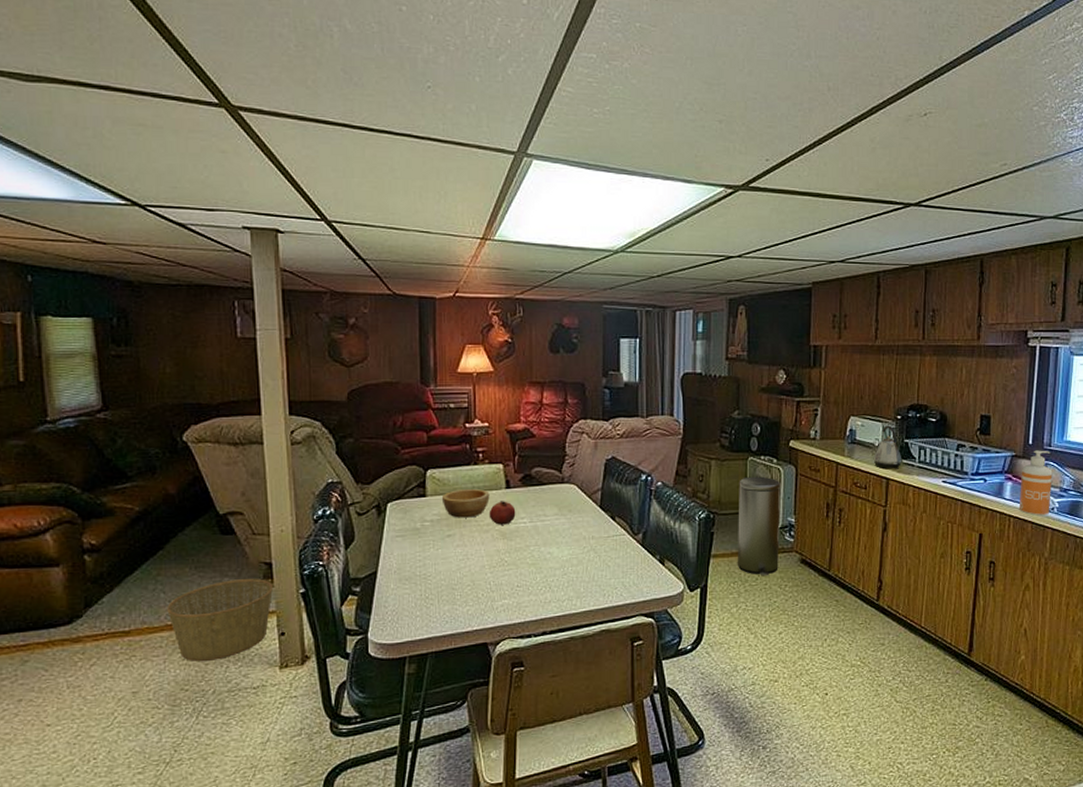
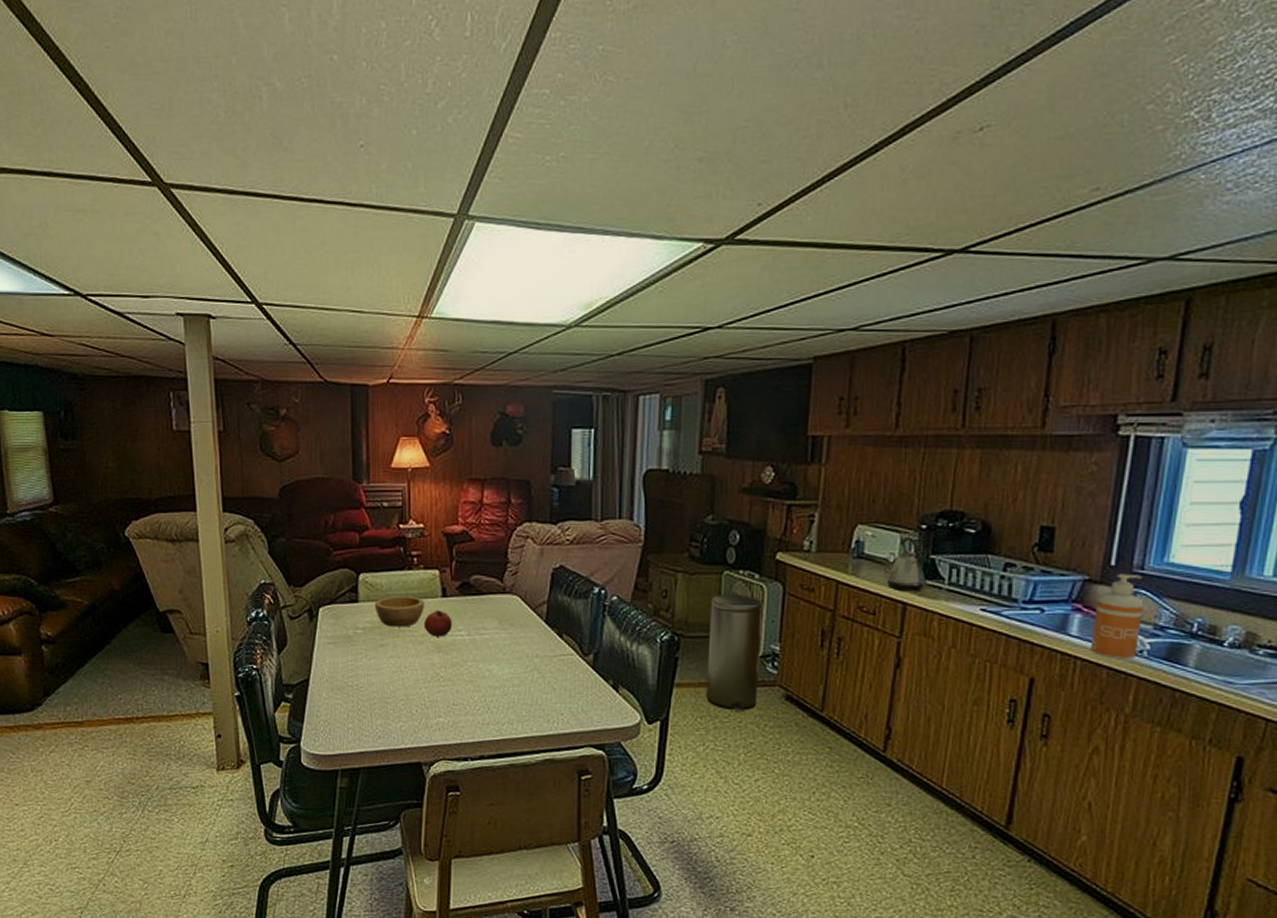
basket: present [167,579,273,661] -> none [114,678,210,757]

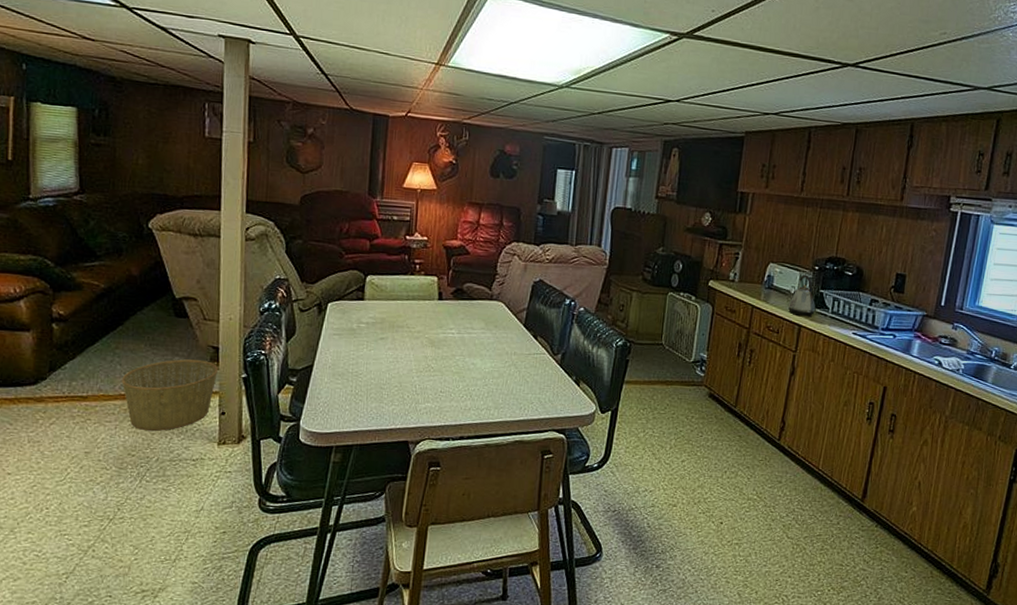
basket: none [114,678,210,757] -> present [122,359,218,431]
bowl: present [374,595,425,627] -> none [378,296,423,324]
fruit: present [423,610,453,637] -> none [420,311,446,334]
pedal bin: present [707,594,763,713] -> none [649,310,697,406]
soap dispenser: present [1089,574,1144,660] -> none [924,312,962,376]

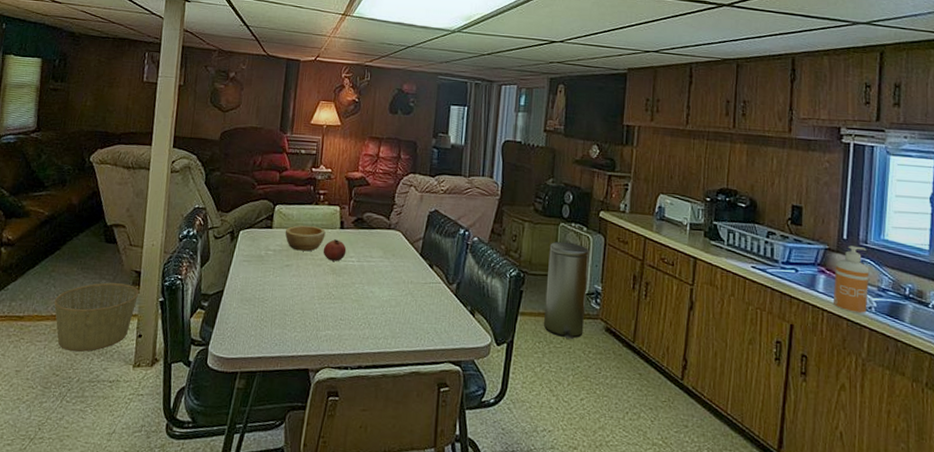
bowl: none [378,296,423,324] -> present [285,225,326,252]
fruit: none [420,311,446,334] -> present [323,239,347,261]
pedal bin: none [649,310,697,406] -> present [544,241,589,340]
kettle: present [788,274,816,317] -> none [681,206,711,250]
soap dispenser: none [924,312,962,376] -> present [833,245,870,314]

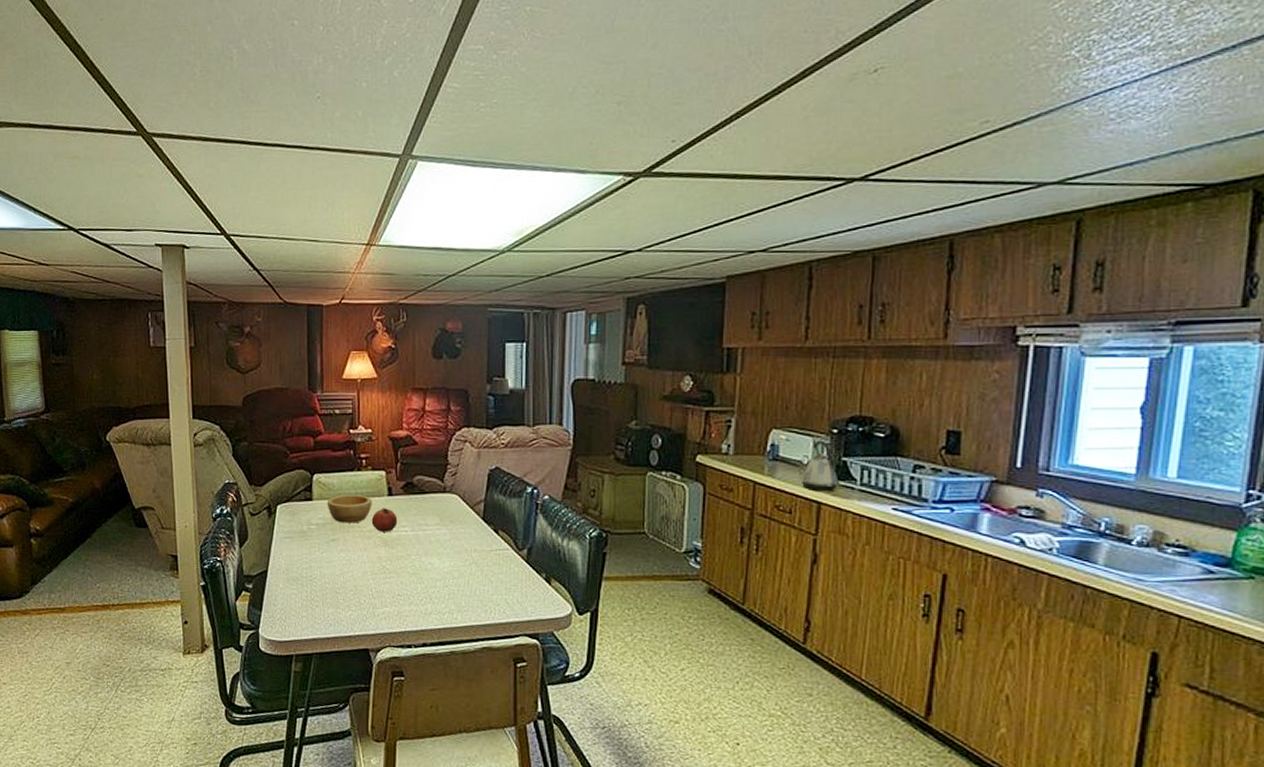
basket: present [54,282,139,352] -> none [93,569,178,641]
pedal bin: present [544,241,589,340] -> none [634,493,685,605]
kettle: none [681,206,711,250] -> present [800,440,839,492]
soap dispenser: present [833,245,870,314] -> none [1000,475,1051,557]

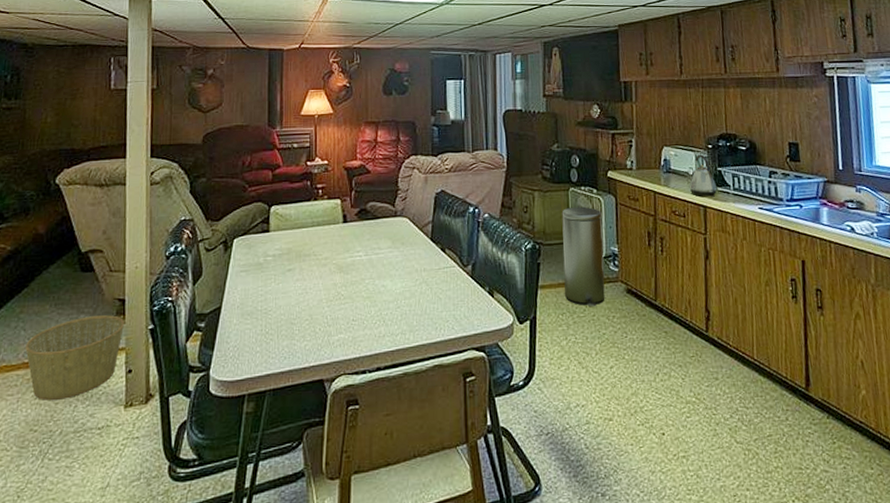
basket: none [93,569,178,641] -> present [25,315,124,400]
bowl: present [326,494,372,523] -> none [283,223,328,253]
fruit: present [371,508,398,532] -> none [327,235,352,259]
pedal bin: none [634,493,685,605] -> present [562,206,605,307]

